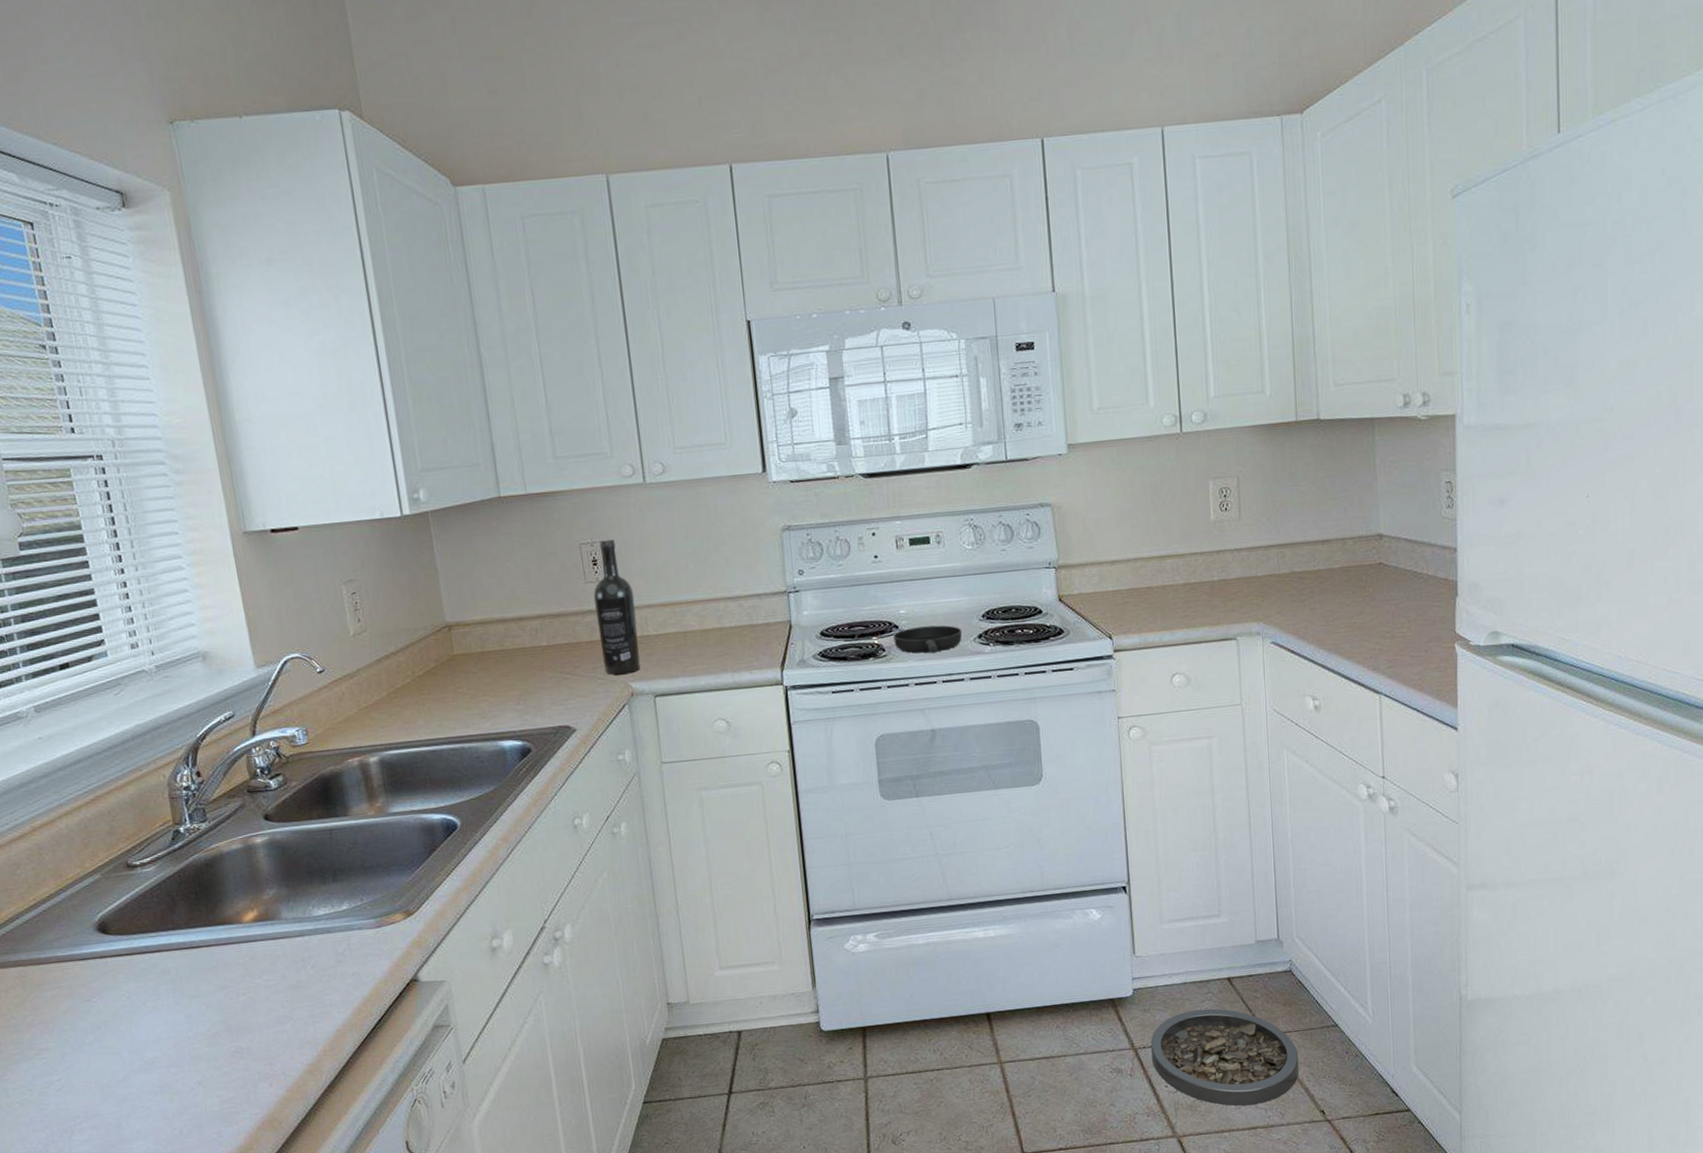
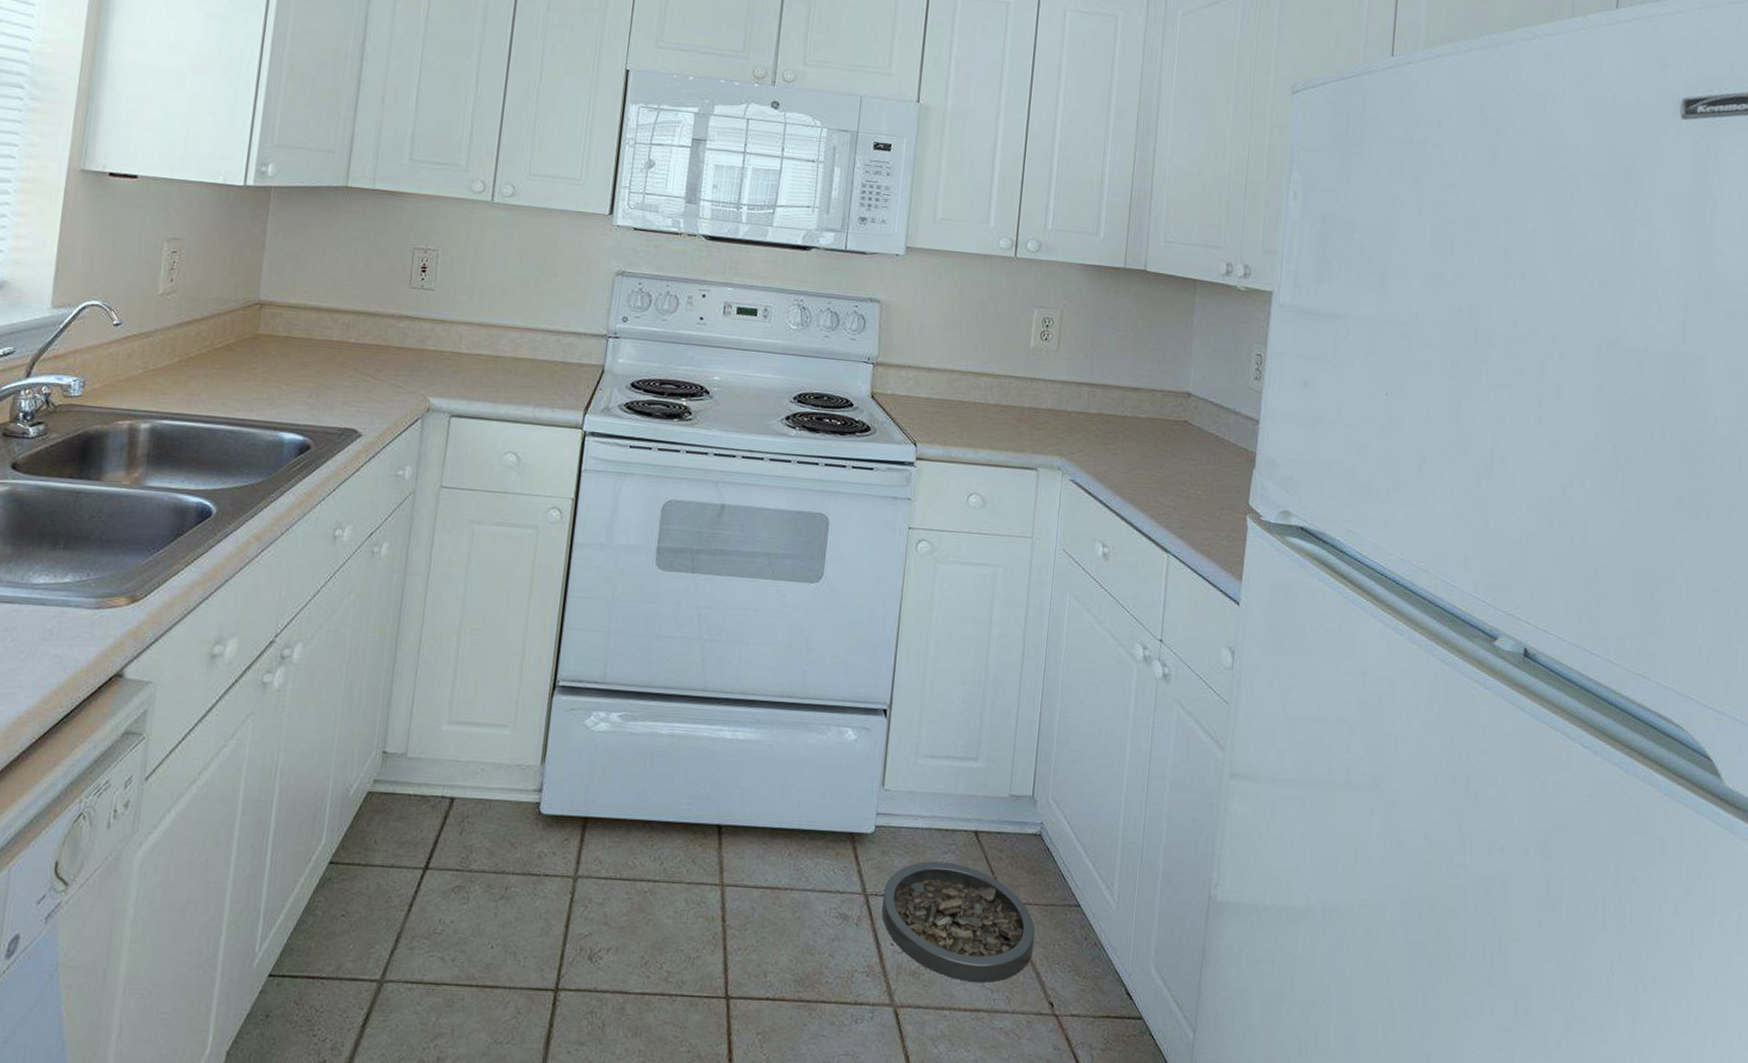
wine bottle: present [593,538,640,676] -> none [406,248,456,388]
frying pan: present [893,625,963,653] -> none [702,396,772,426]

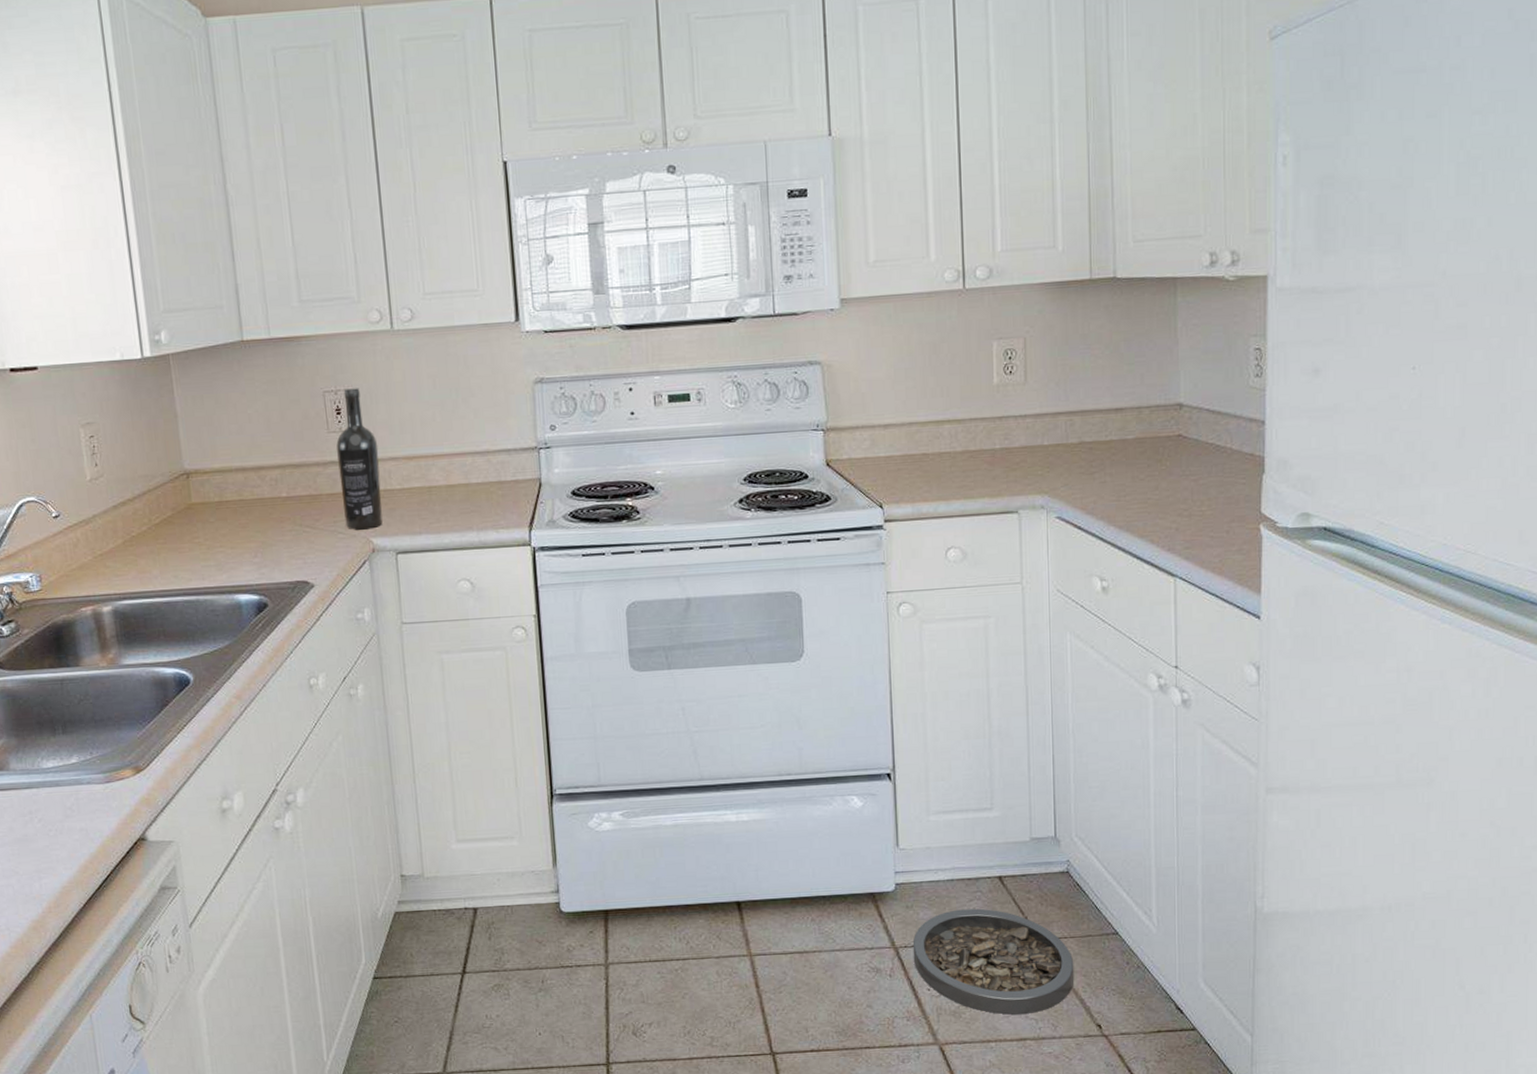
wine bottle: none [406,248,456,388] -> present [336,387,383,530]

